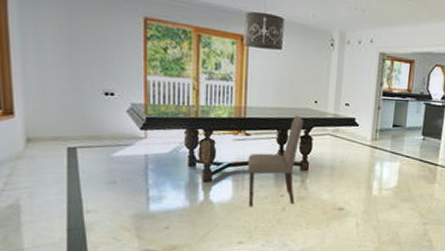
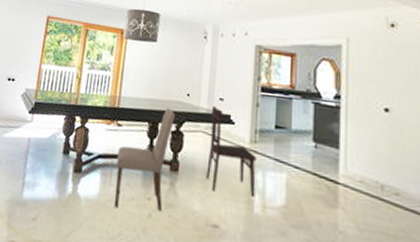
dining chair: none [333,111,377,183] -> present [206,106,257,197]

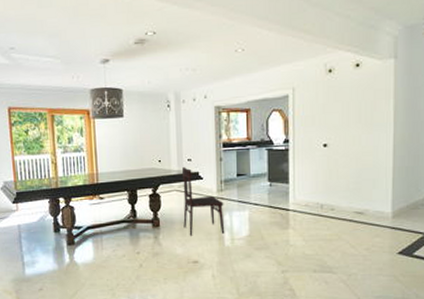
dining chair: present [114,108,176,211] -> none [104,175,151,266]

